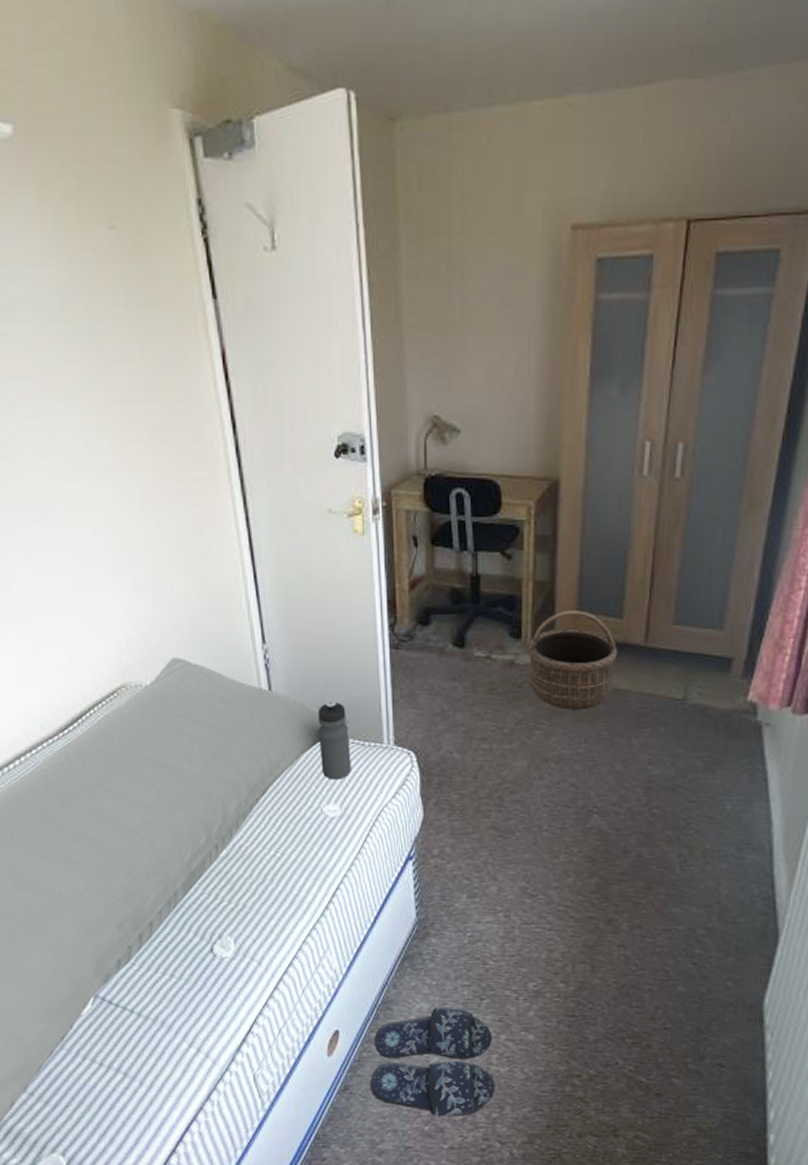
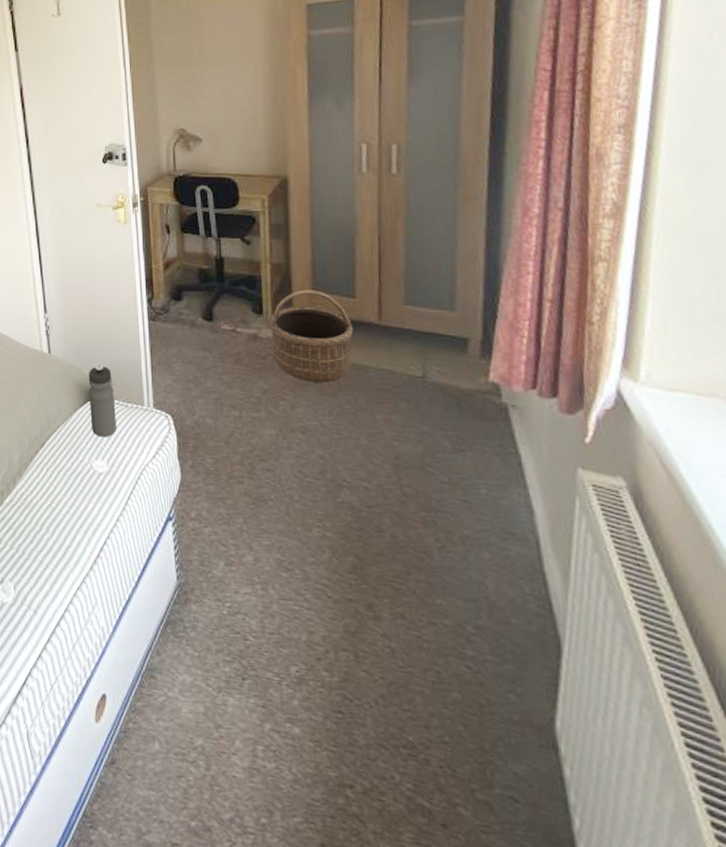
slippers: present [371,1007,495,1117] -> none [137,681,263,816]

